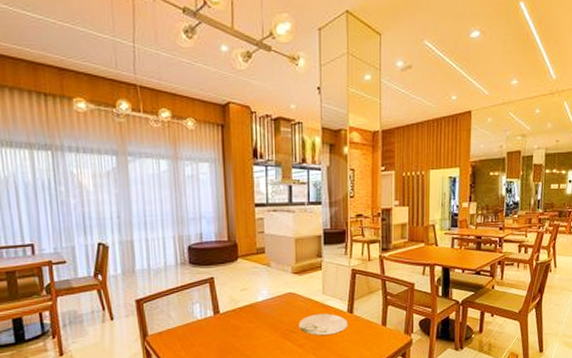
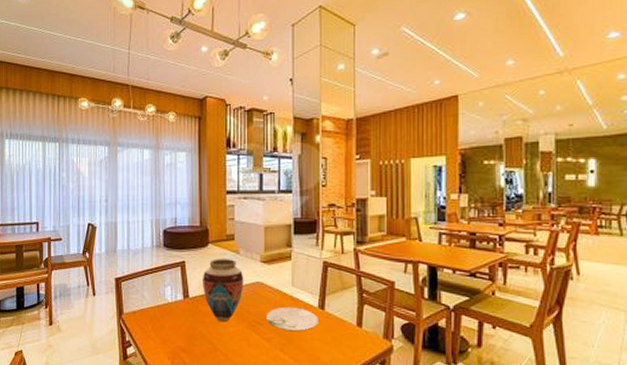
vase: none [232,272,276,334] -> present [201,259,244,322]

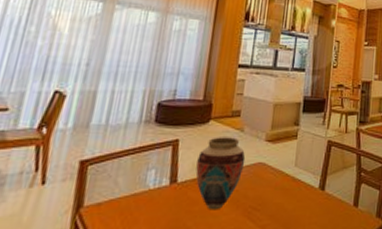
plate: present [266,306,318,332] -> none [264,189,318,216]

